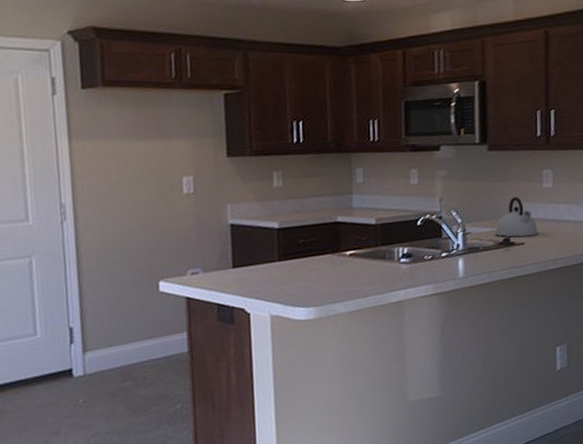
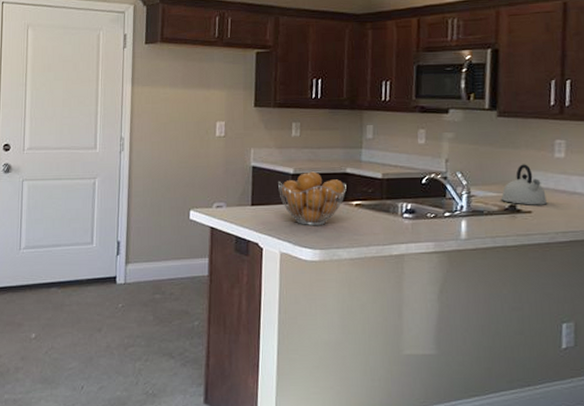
fruit basket: none [261,223,339,283] -> present [277,171,346,225]

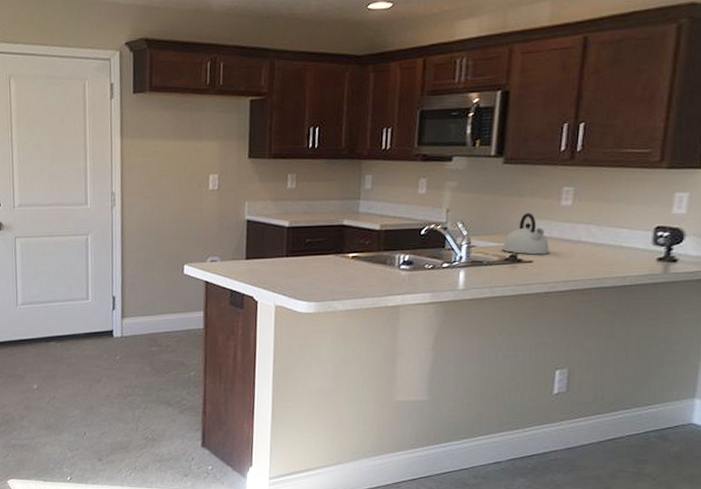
fruit basket: present [277,171,346,225] -> none [272,224,343,278]

